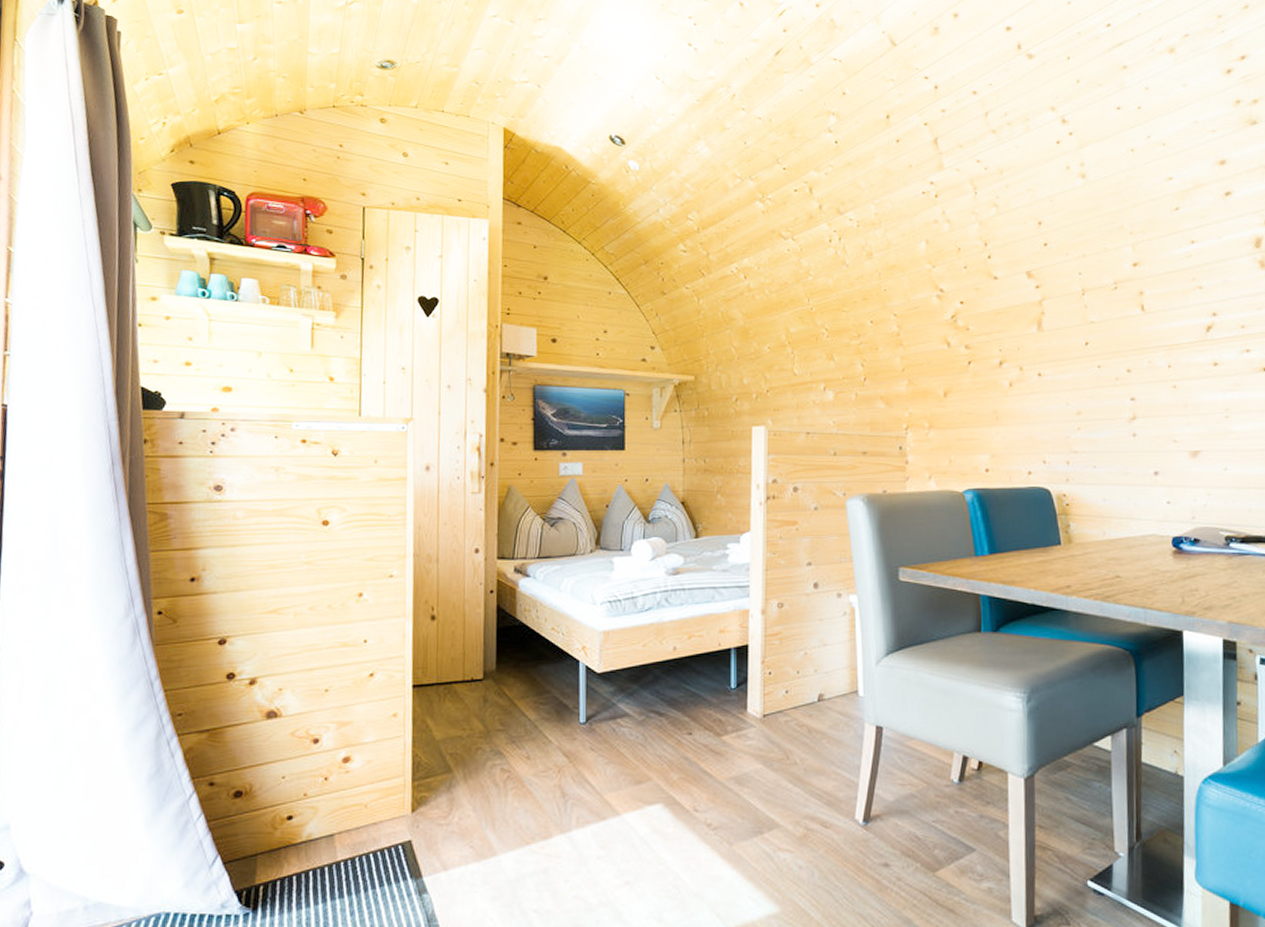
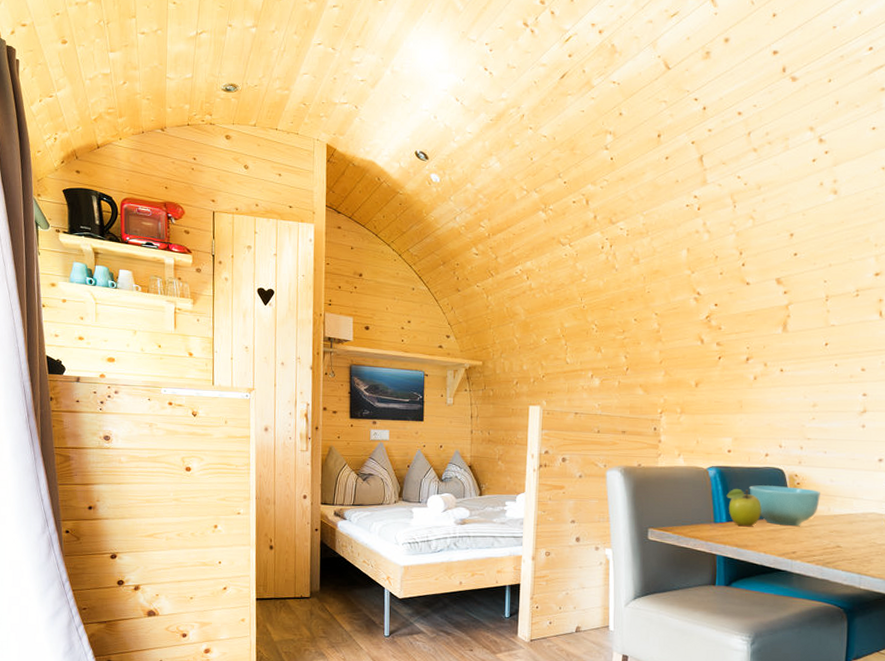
fruit: none [987,513,1028,559] -> present [726,488,761,527]
bowl: none [1012,509,1093,555] -> present [749,485,820,526]

